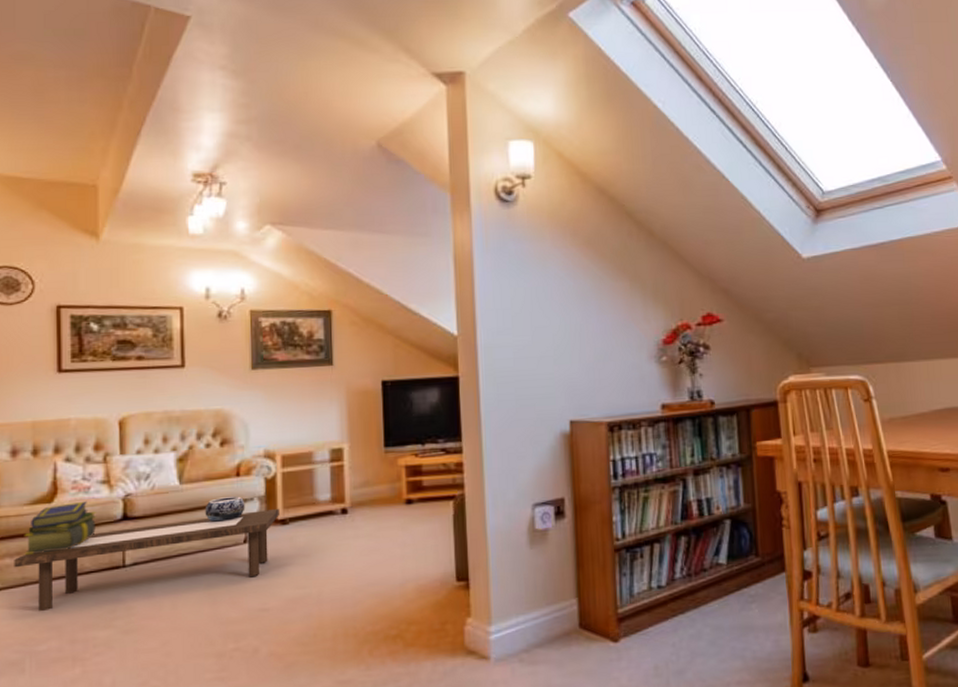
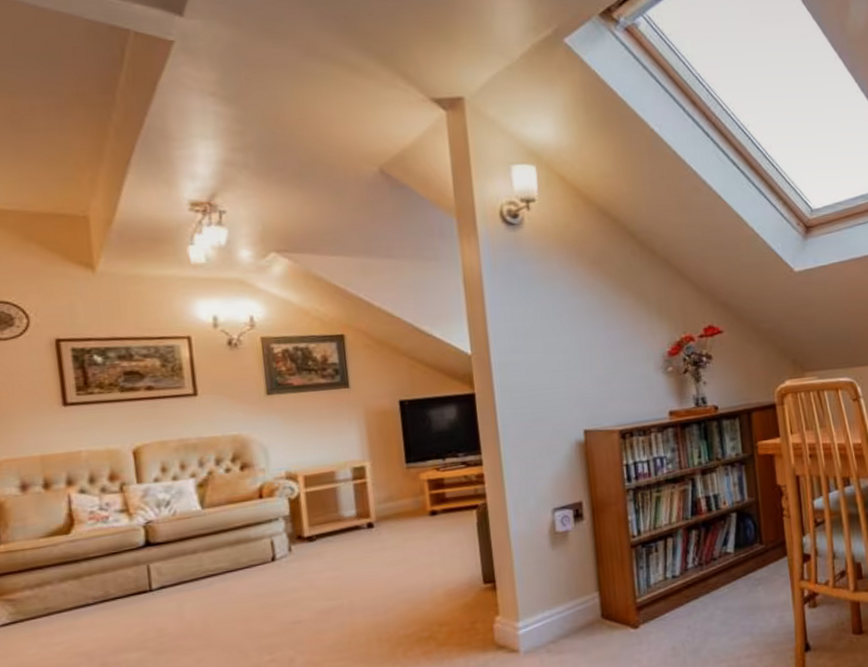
coffee table: present [14,508,279,612] -> none [34,526,306,640]
stack of books: present [24,501,97,555] -> none [42,530,118,586]
decorative bowl: present [205,496,245,522] -> none [229,517,271,543]

